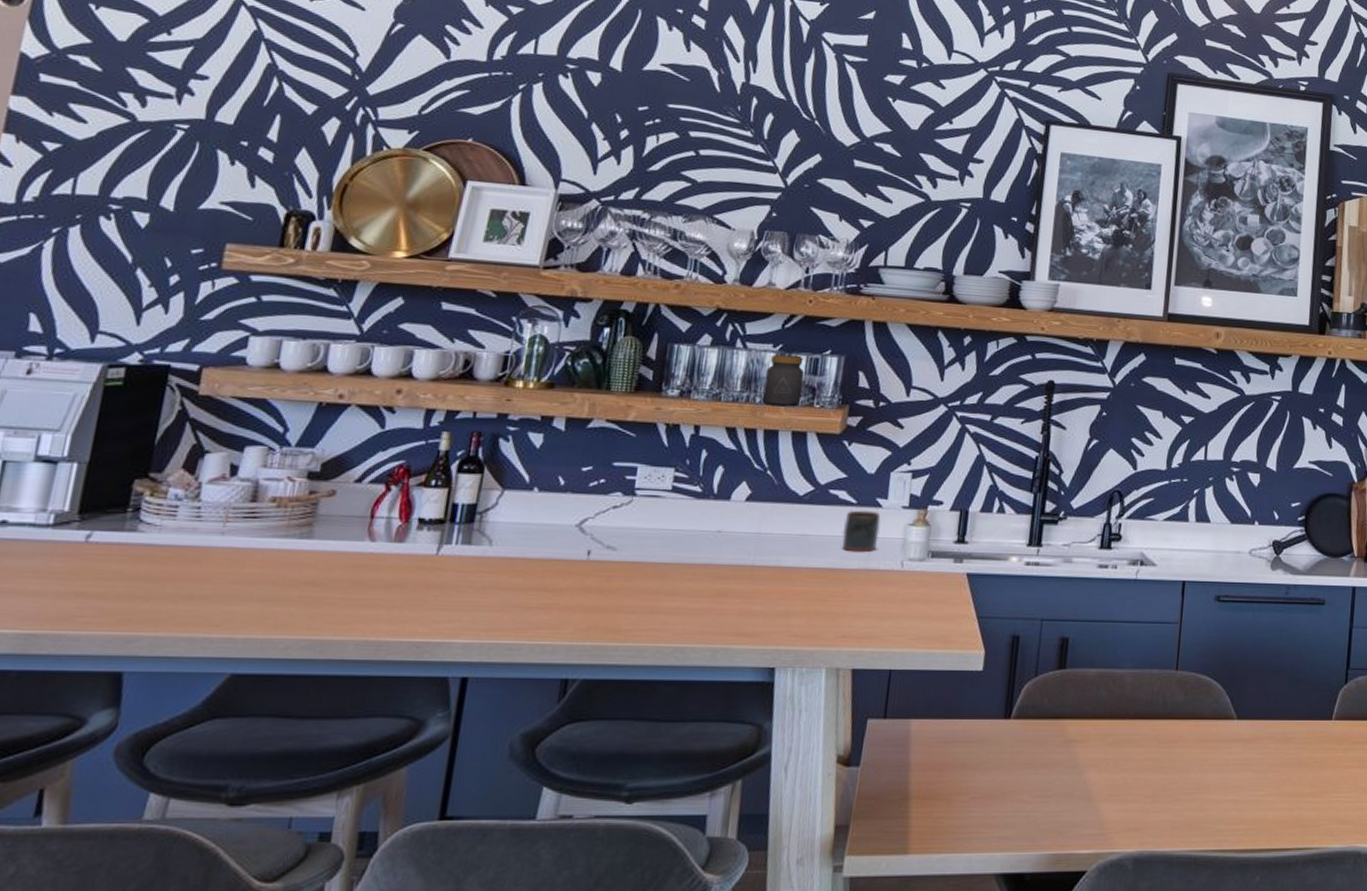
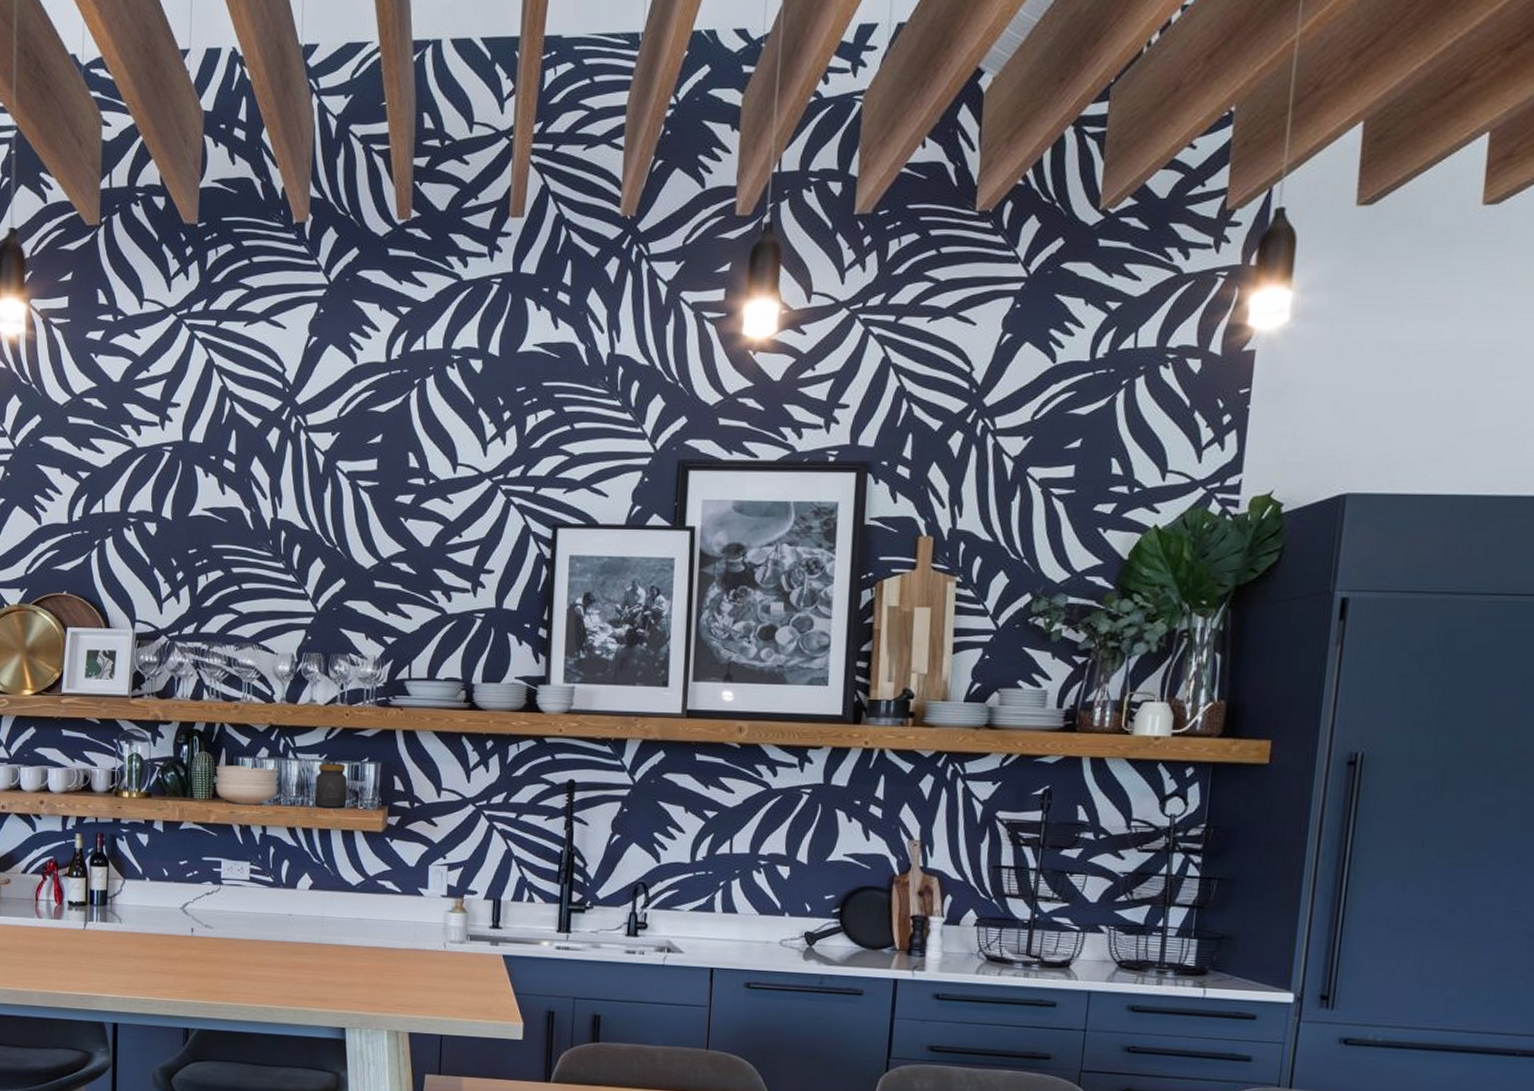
bowl: none [640,352,723,401] -> present [215,765,280,806]
mug: present [842,510,881,553] -> none [391,898,423,935]

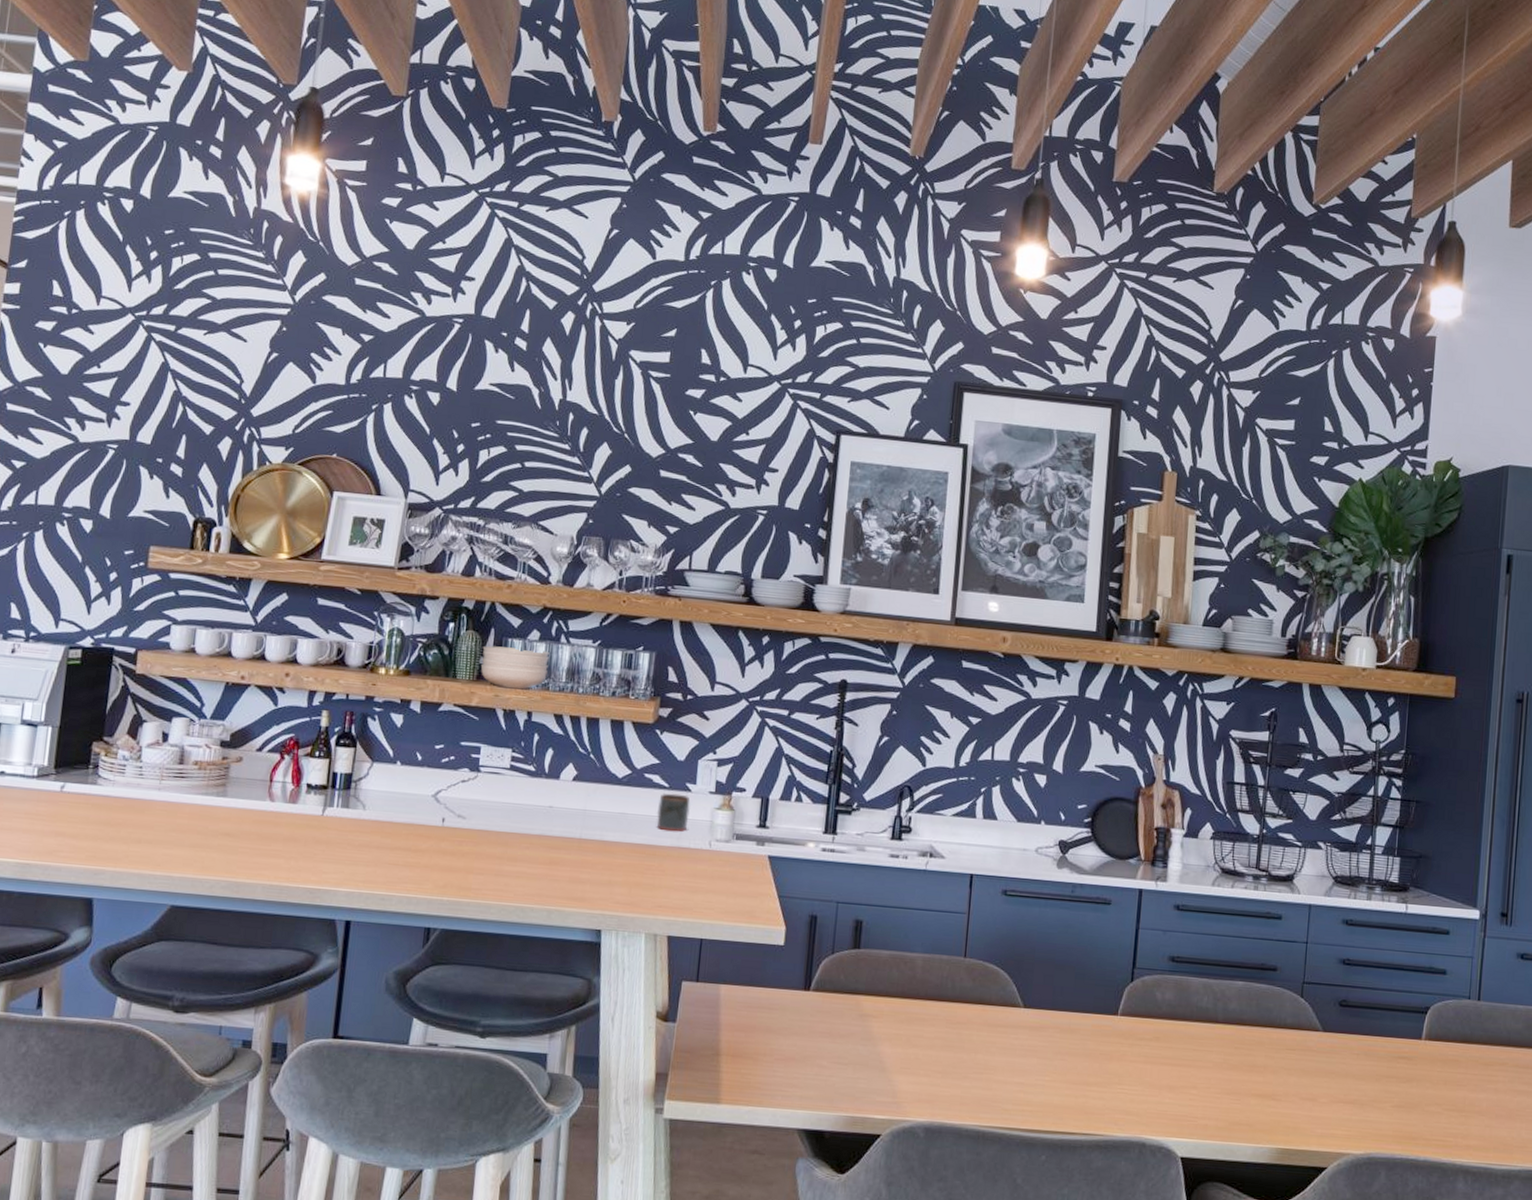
jar: present [315,763,347,809] -> none [585,649,620,698]
mug: none [391,898,423,935] -> present [656,792,691,832]

